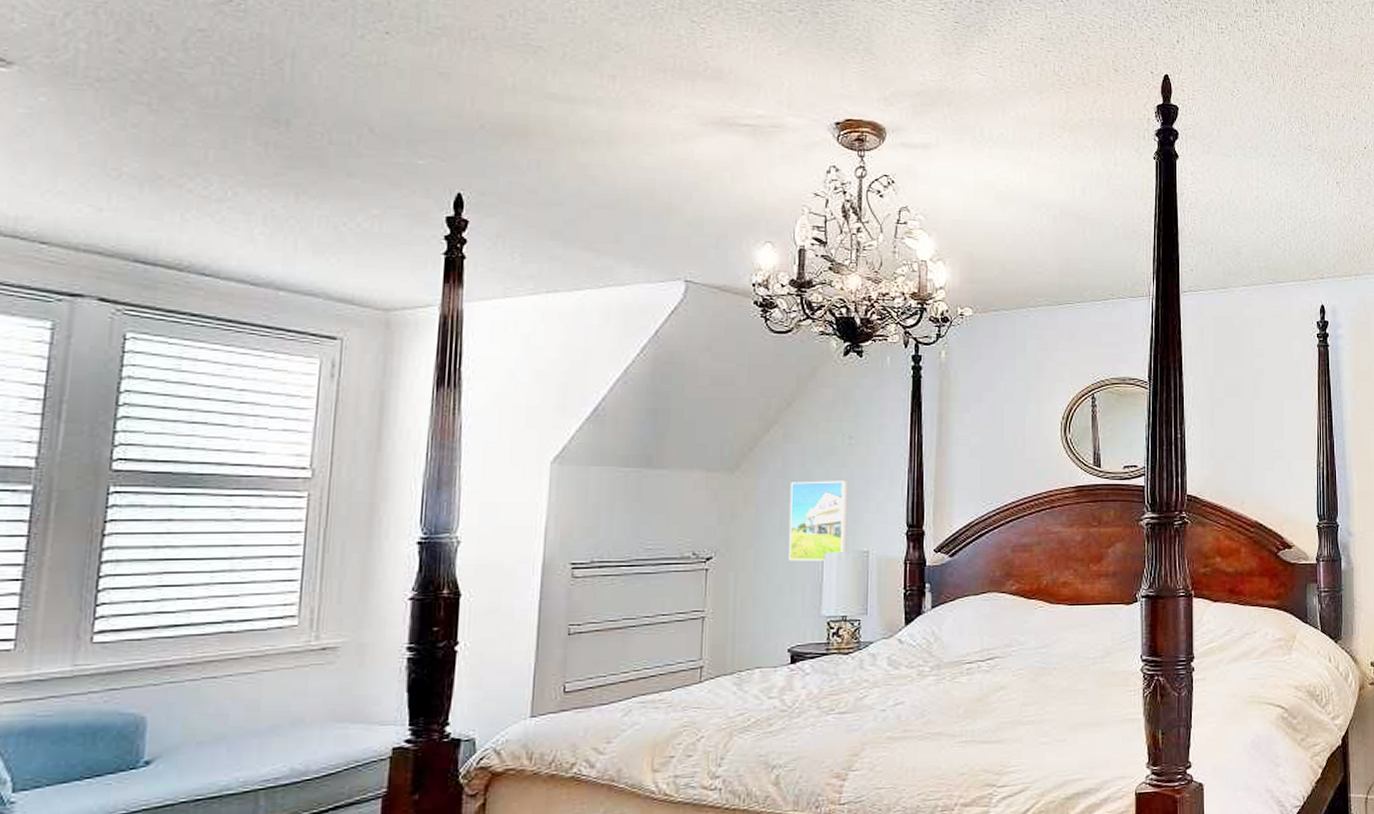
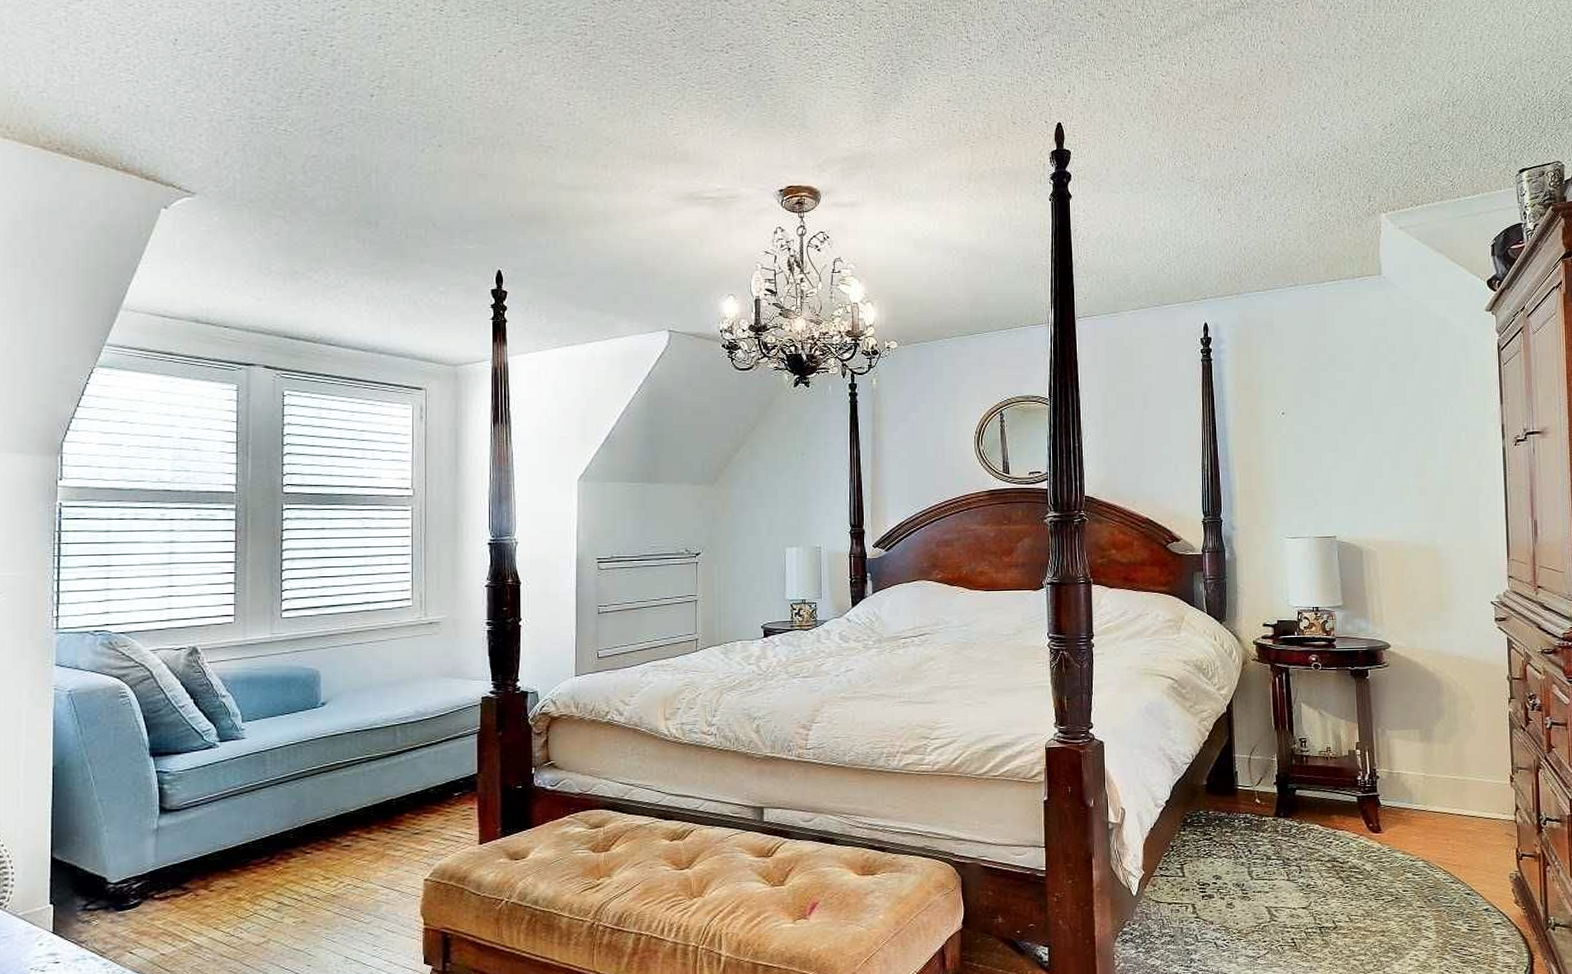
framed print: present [788,480,847,561] -> none [757,490,804,556]

